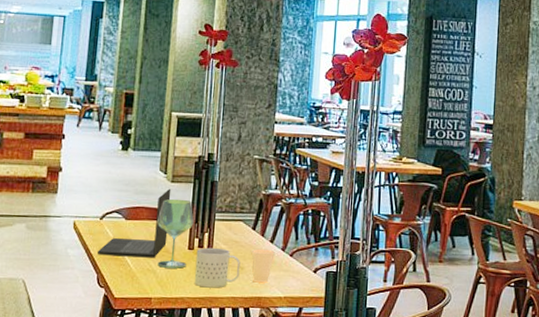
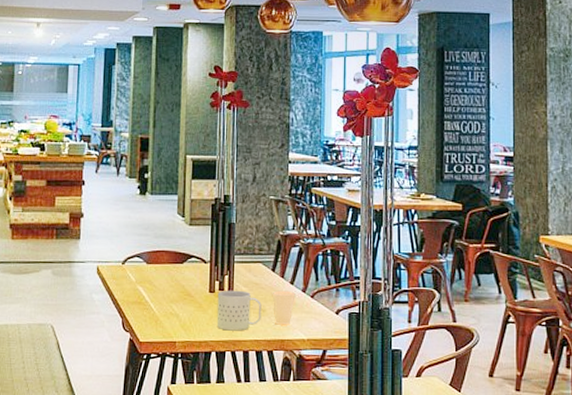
laptop: present [98,188,171,258] -> none [121,231,190,302]
wine glass: present [157,198,194,269] -> none [178,241,213,312]

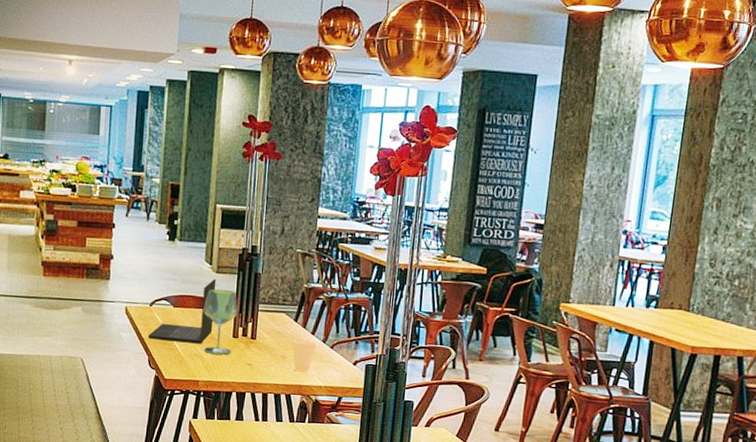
laptop: none [121,231,190,302] -> present [148,279,217,344]
wine glass: none [178,241,213,312] -> present [203,289,238,355]
mug: present [216,290,262,331] -> none [238,336,283,375]

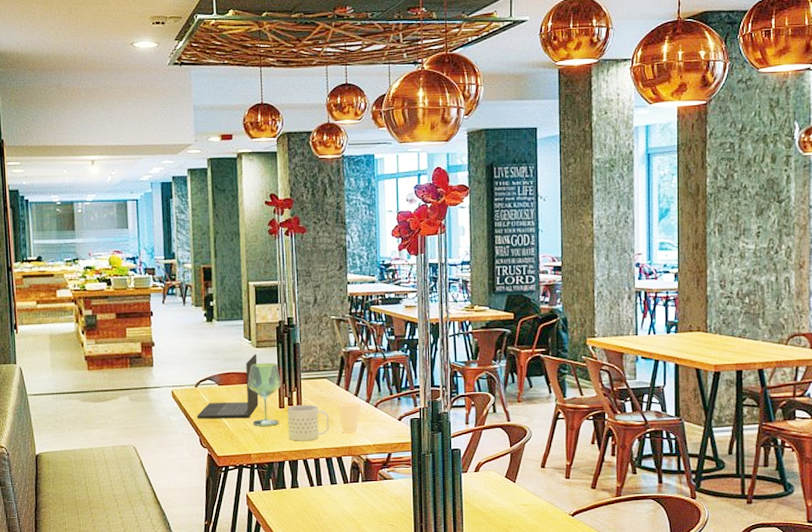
mug: none [238,336,283,375] -> present [287,404,329,441]

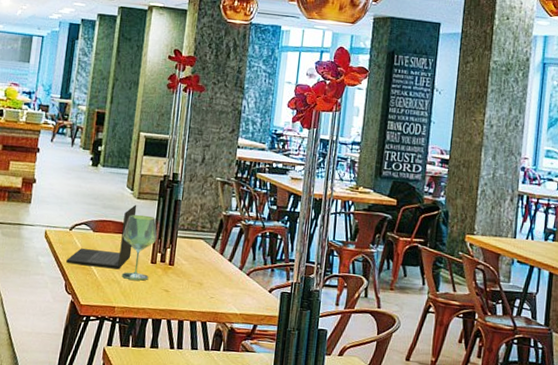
mug: present [287,404,329,441] -> none [155,262,200,302]
cup: present [338,402,360,433] -> none [210,266,233,299]

